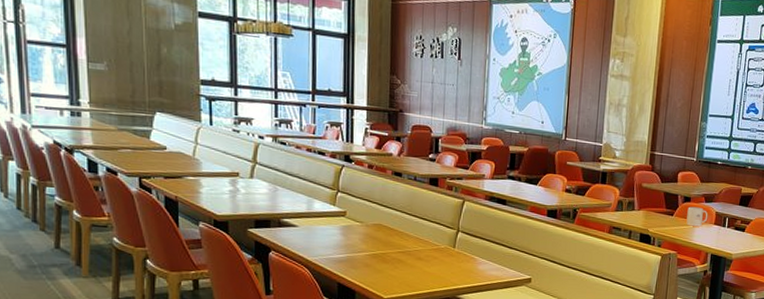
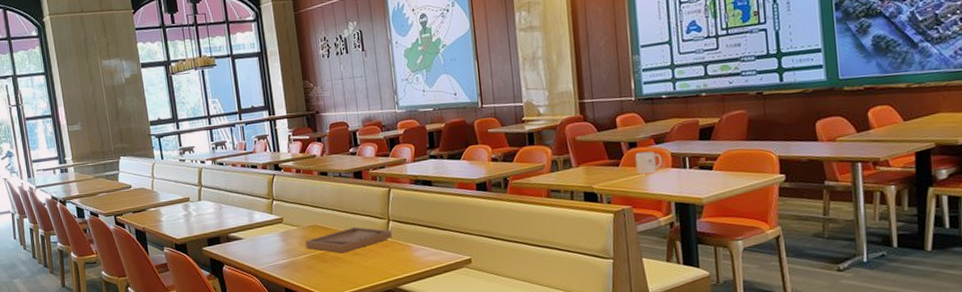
tray: none [367,232,460,257] -> present [305,226,393,254]

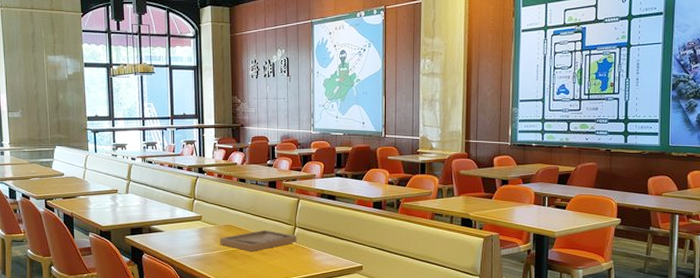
mug: present [635,151,663,175] -> none [506,189,527,208]

